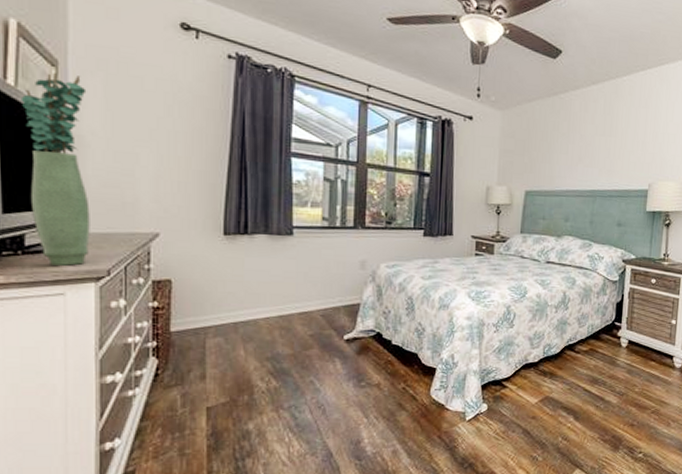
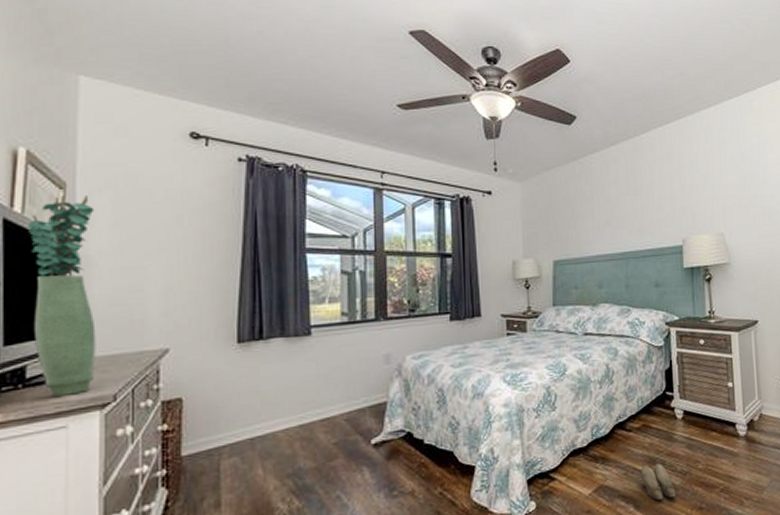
slippers: none [583,383,612,415] -> present [640,463,676,501]

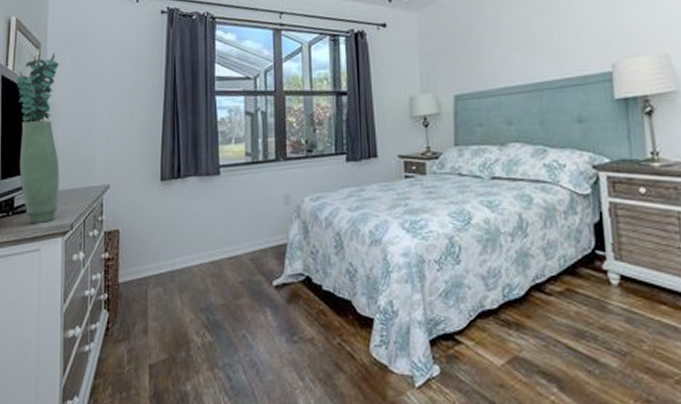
slippers: present [640,463,676,501] -> none [565,337,613,385]

